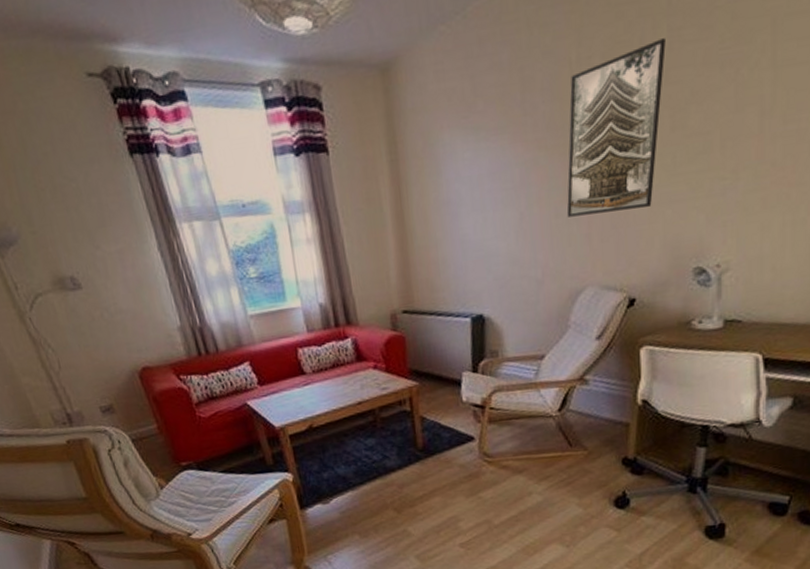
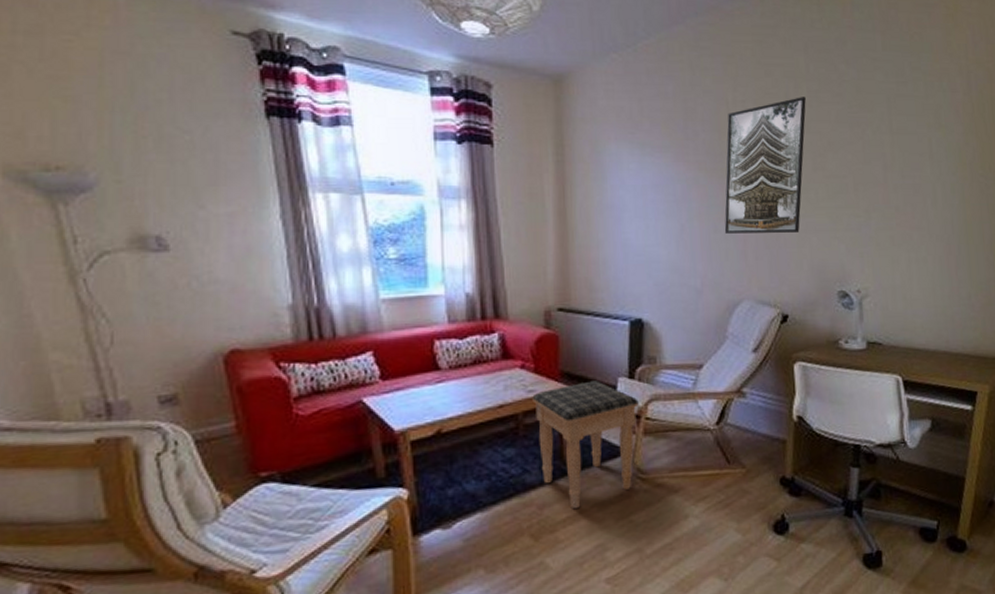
footstool: none [386,376,483,488] -> present [532,380,639,510]

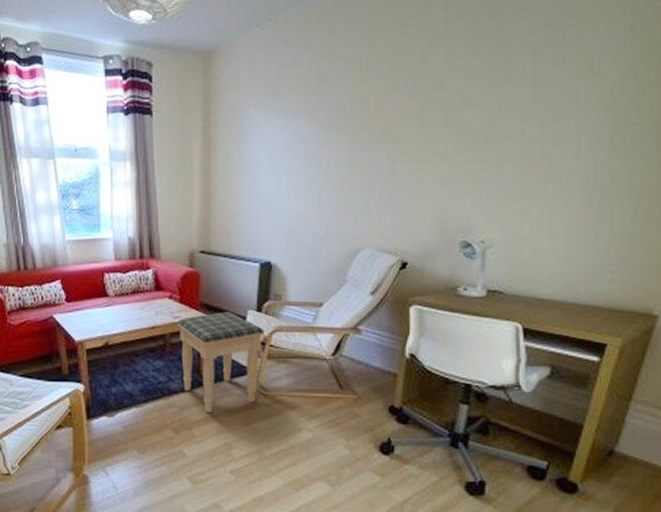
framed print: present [724,97,806,234] -> none [350,54,441,187]

